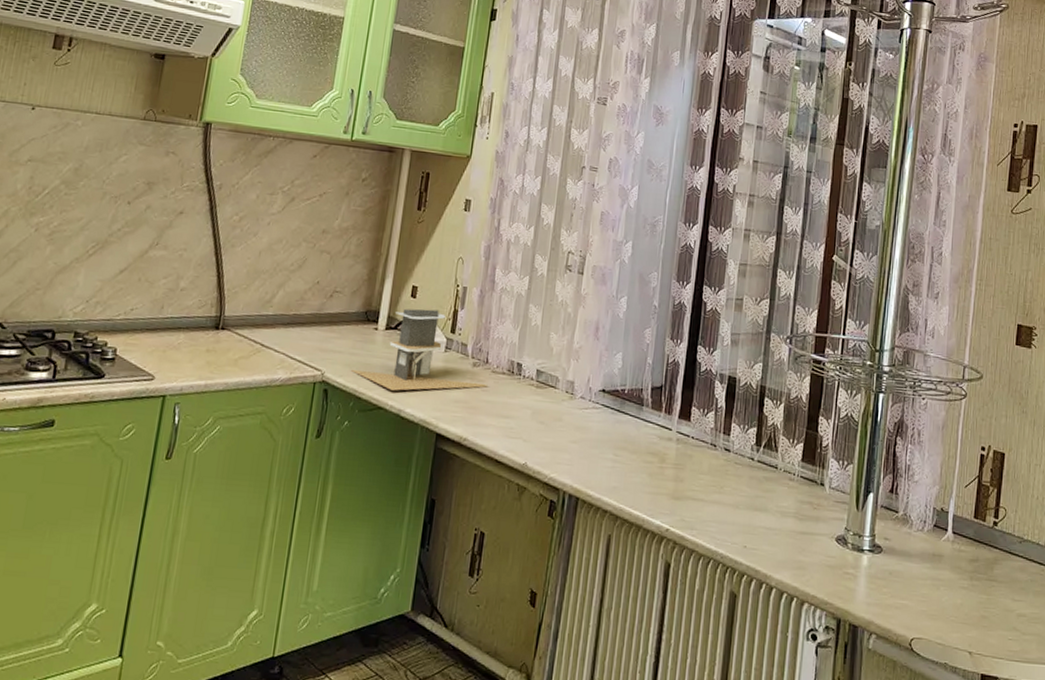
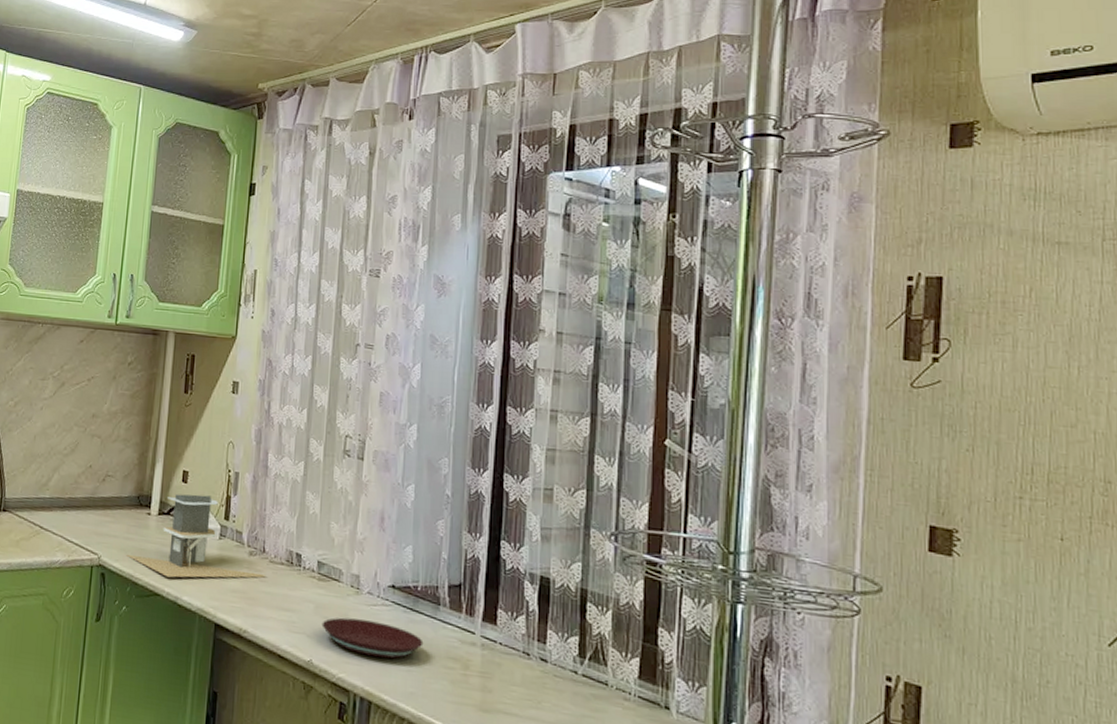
plate: none [537,421,628,458] -> present [321,617,424,659]

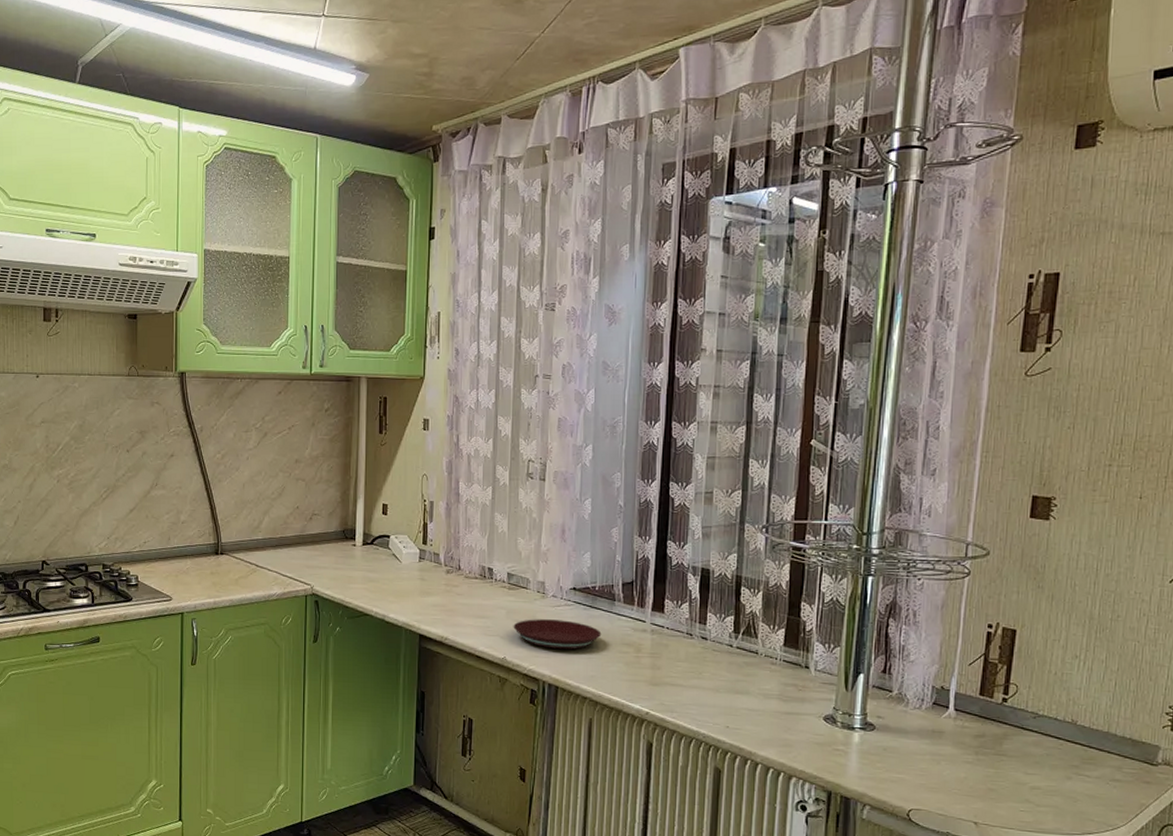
kiosk: present [125,494,266,578] -> none [336,524,462,599]

